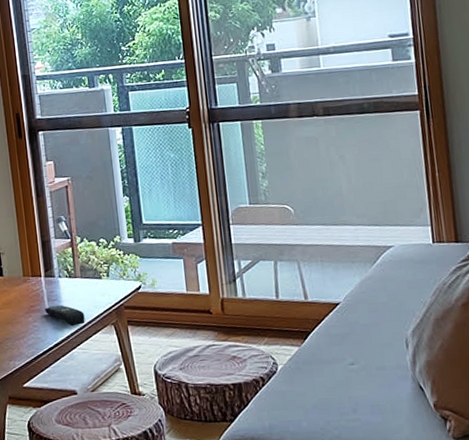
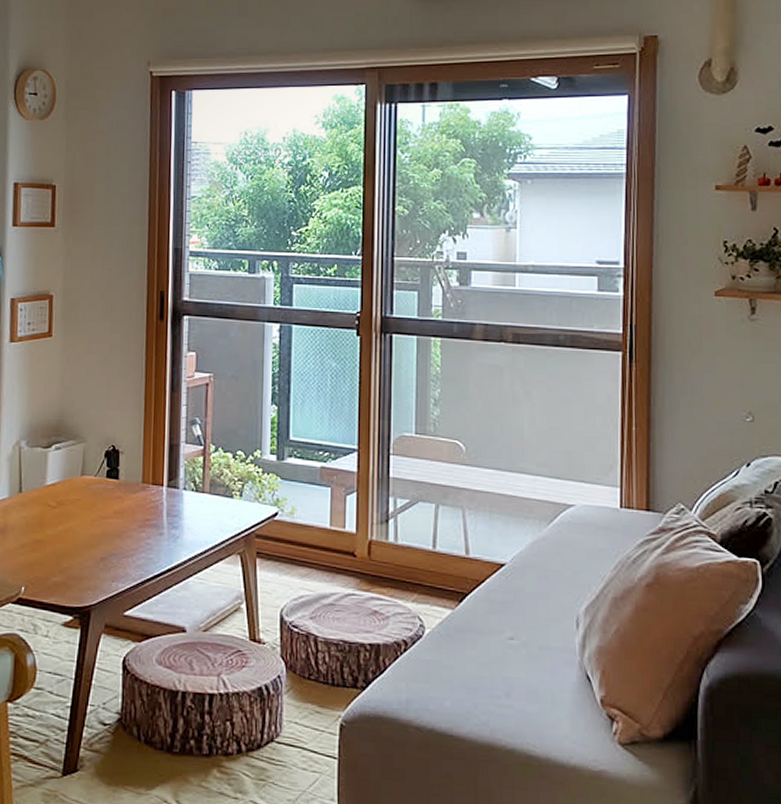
remote control: present [45,305,85,327] -> none [162,522,208,551]

